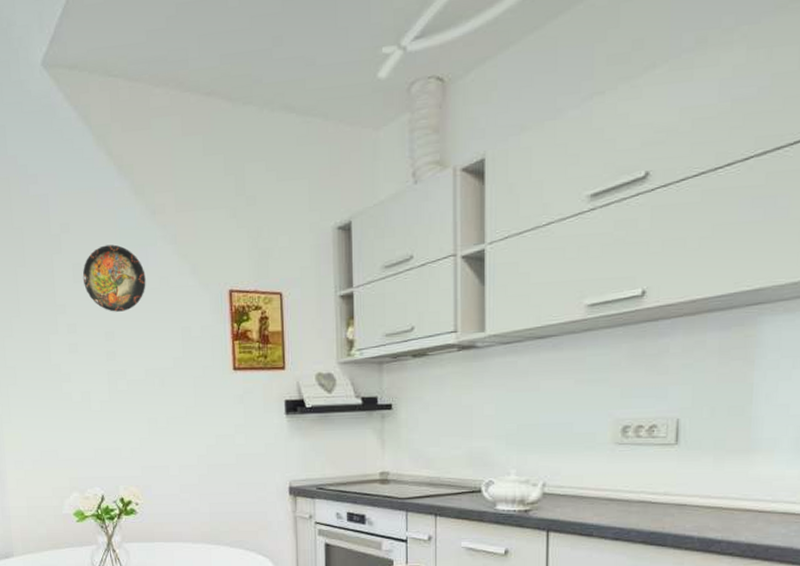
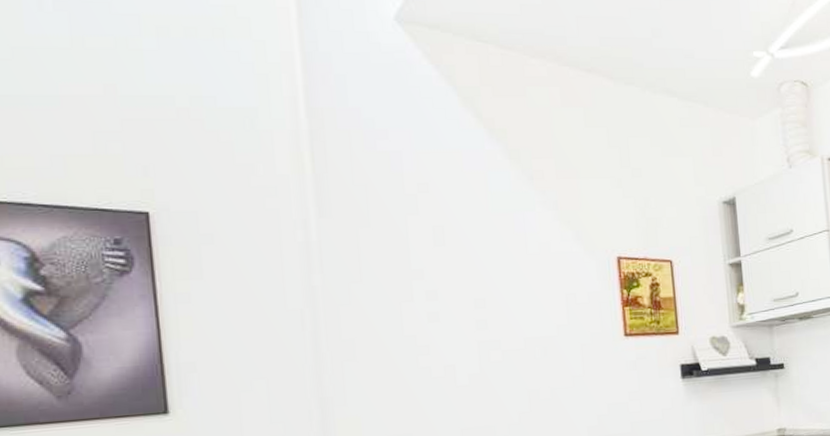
decorative plate: present [82,244,146,312] -> none [445,208,524,278]

